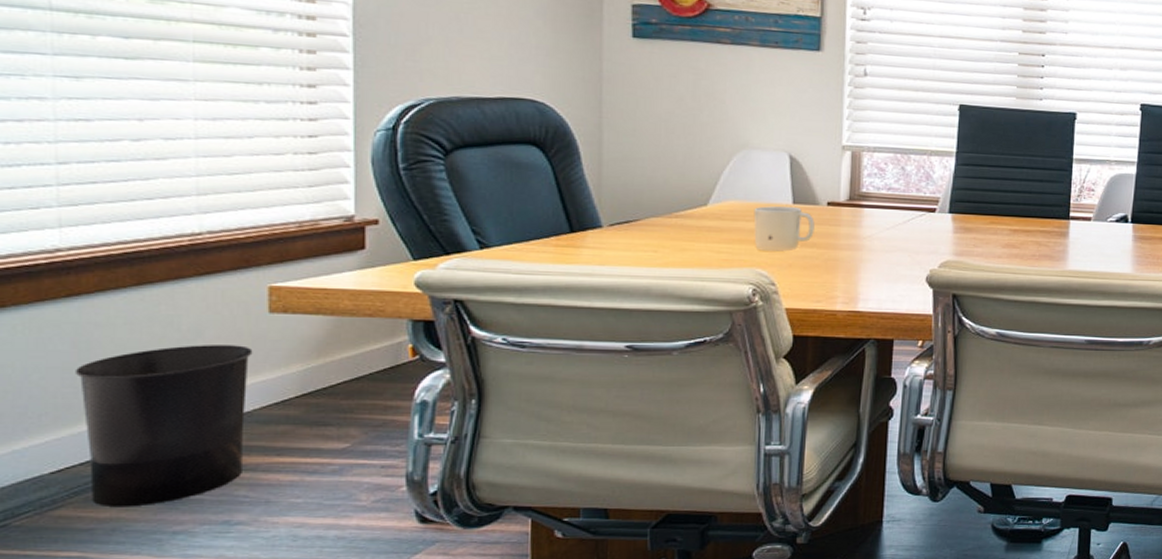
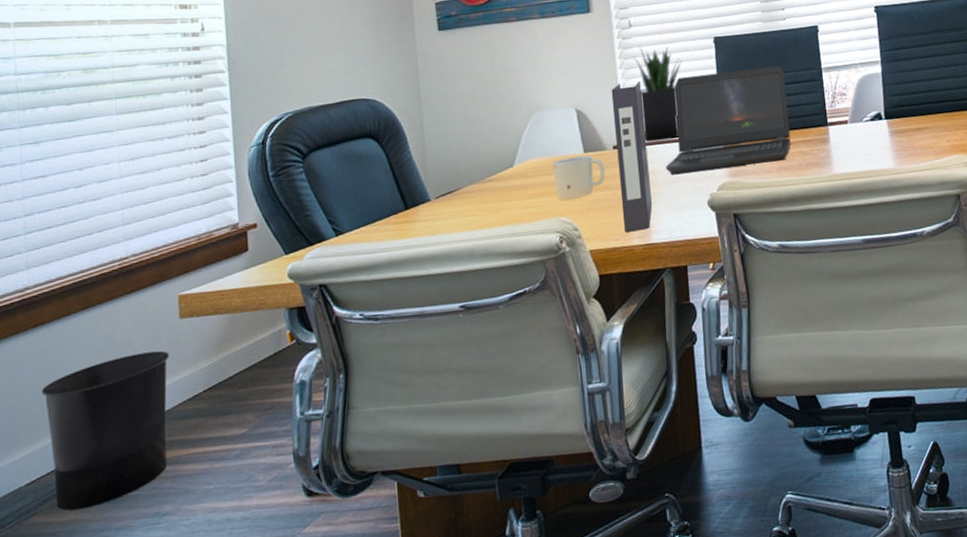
binder: none [828,136,869,296] -> present [611,80,653,233]
planter: none [864,97,921,207] -> present [633,45,683,143]
laptop computer: none [884,141,1031,247] -> present [665,65,791,175]

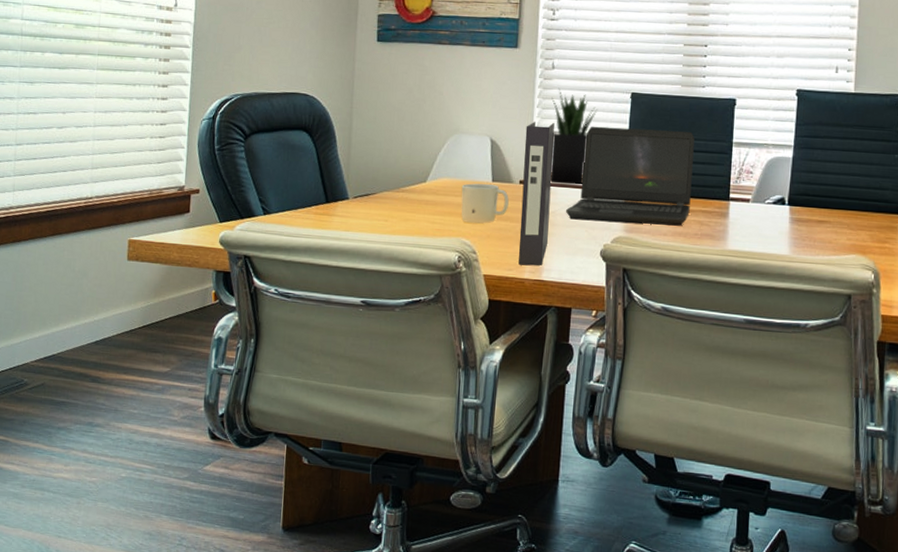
waste bin: present [42,350,170,511] -> none [13,282,116,405]

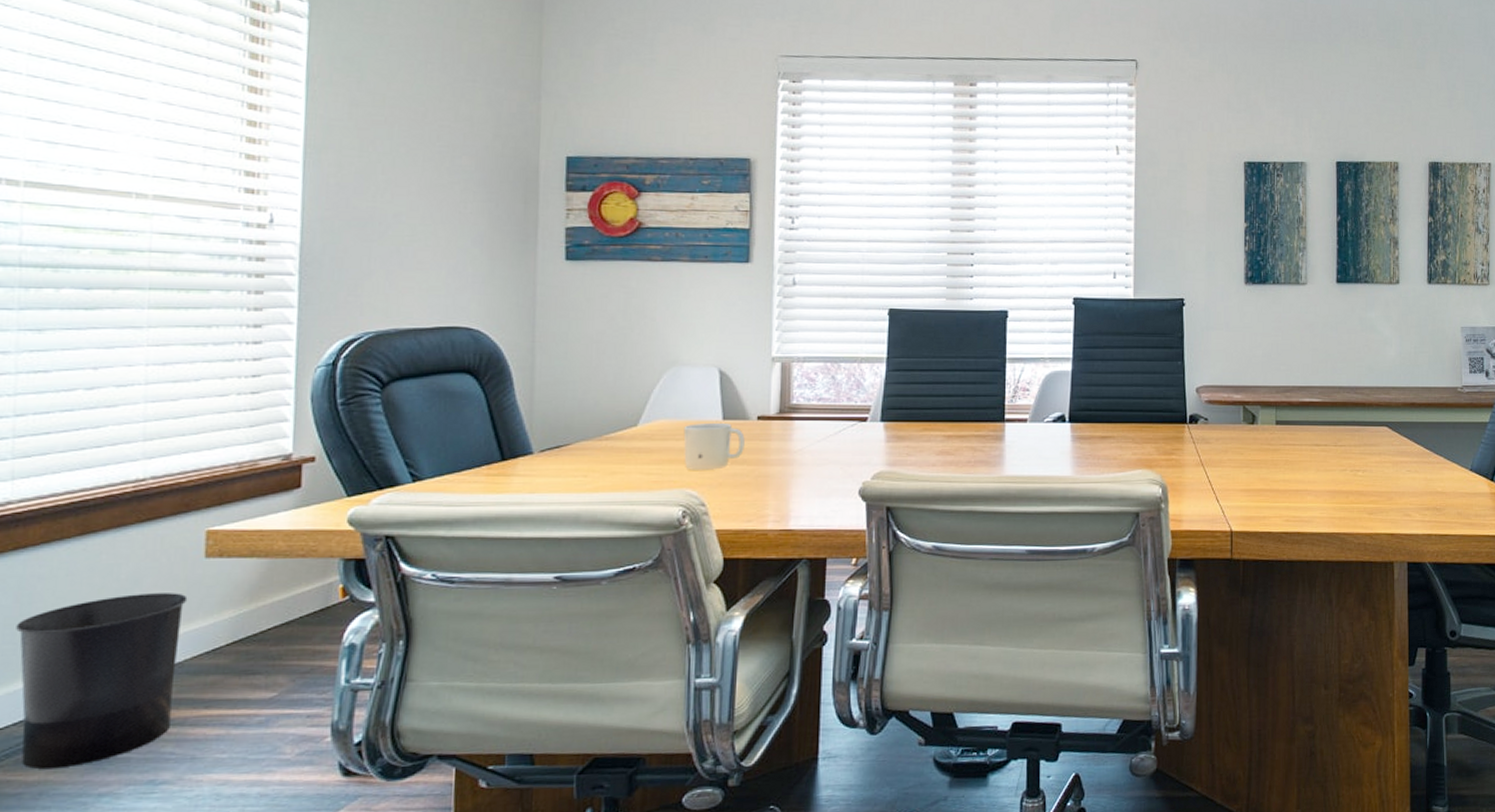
waste bin: none [13,282,116,405] -> present [16,593,188,770]
binder: present [518,122,555,266] -> none [759,346,798,514]
planter: present [550,88,598,186] -> none [793,307,850,418]
laptop computer: present [565,126,695,226] -> none [815,348,963,457]

